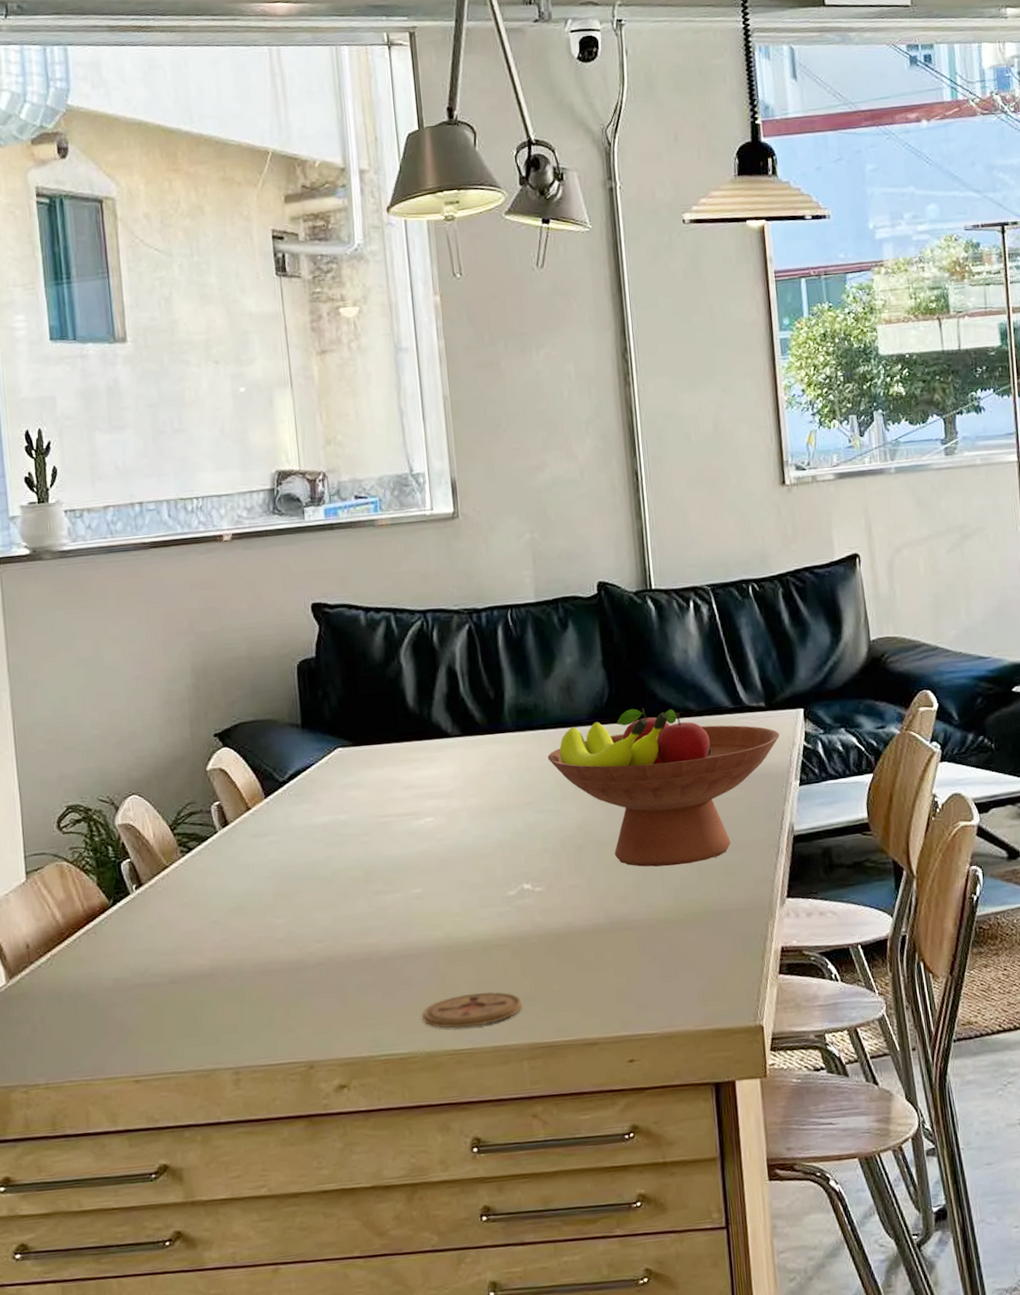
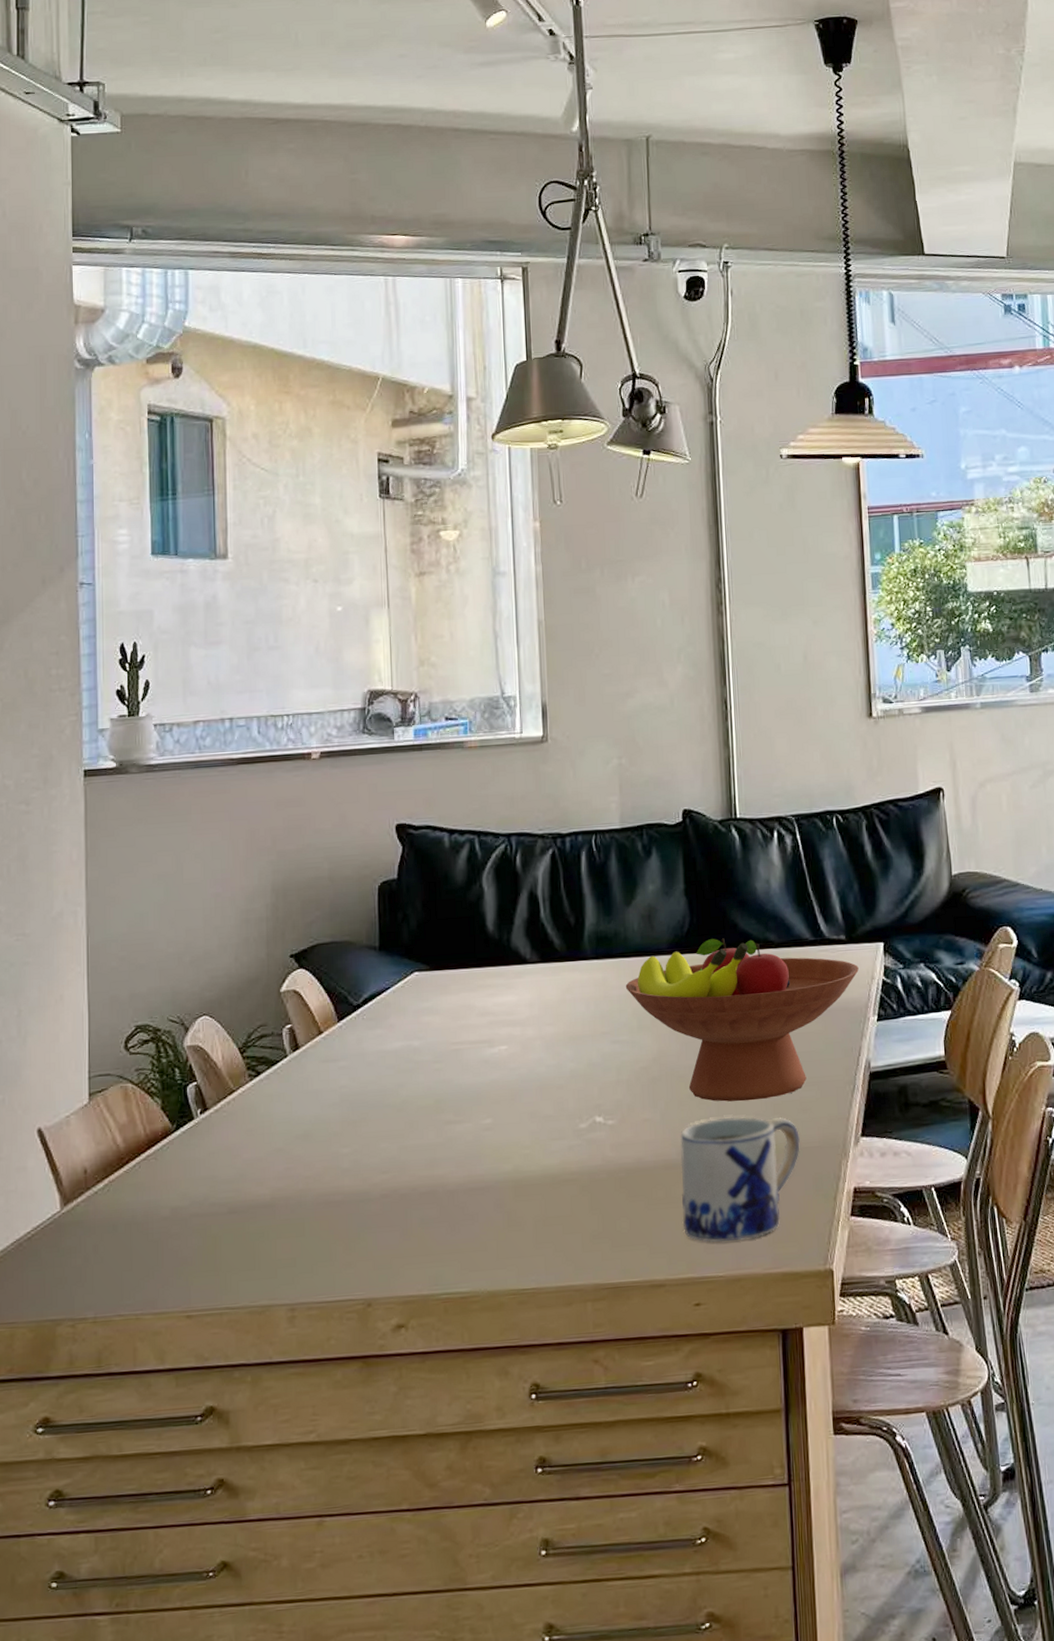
coaster: present [421,991,523,1028] -> none [485,1228,589,1267]
mug: none [608,881,726,1002] -> present [680,1117,800,1243]

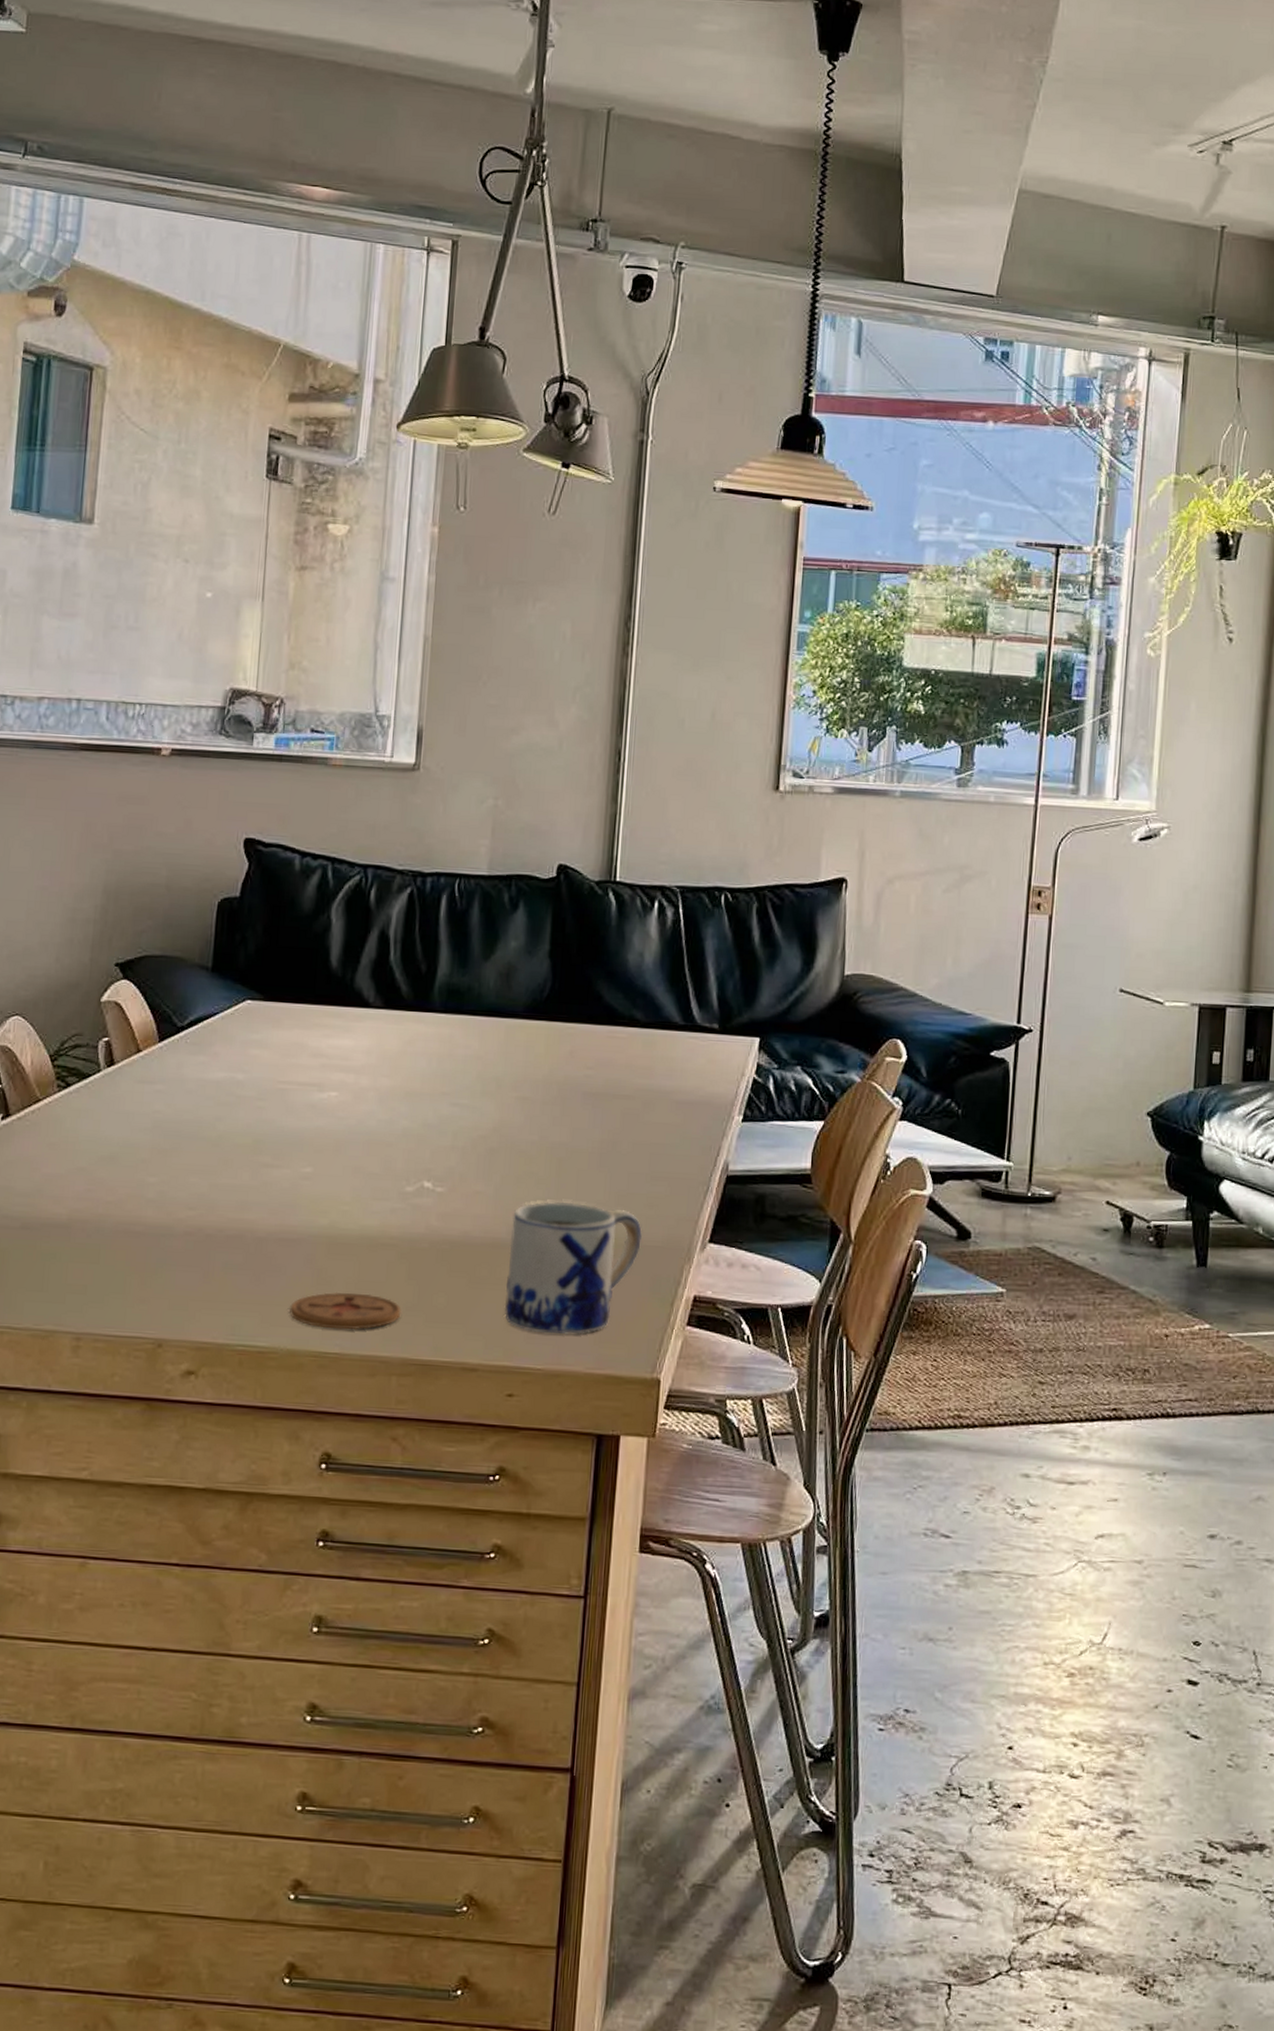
coaster: none [485,1228,589,1267] -> present [289,1292,402,1330]
fruit bowl: present [625,938,859,1102] -> none [472,1008,729,1188]

